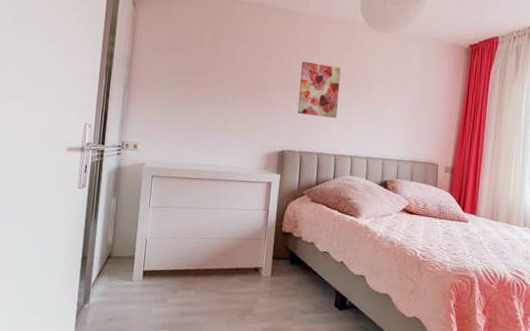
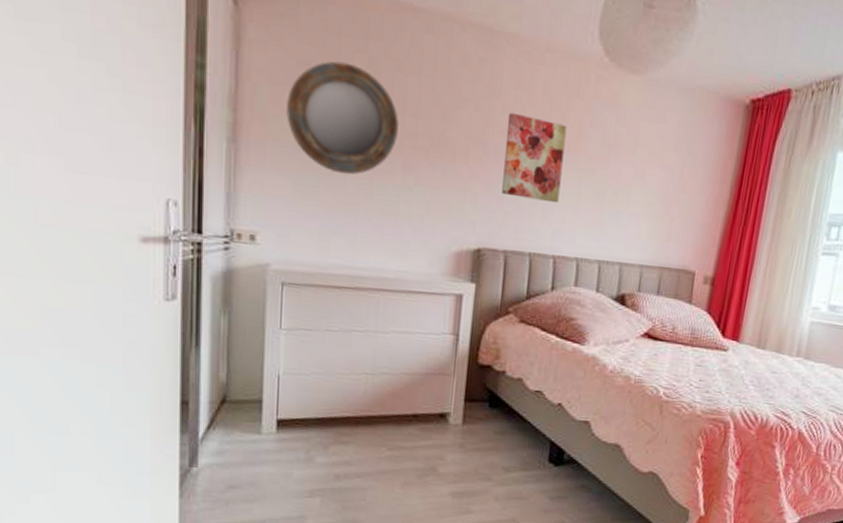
home mirror: none [160,36,230,105] -> present [286,61,399,175]

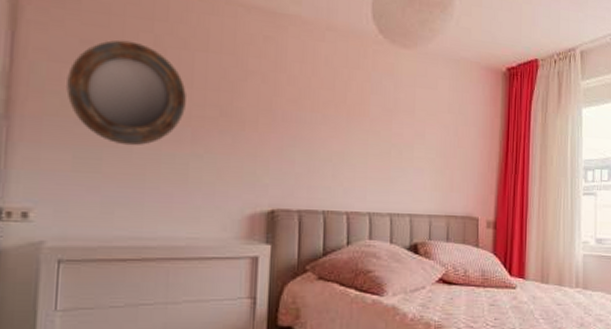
wall art: present [502,112,567,204] -> none [292,83,350,163]

